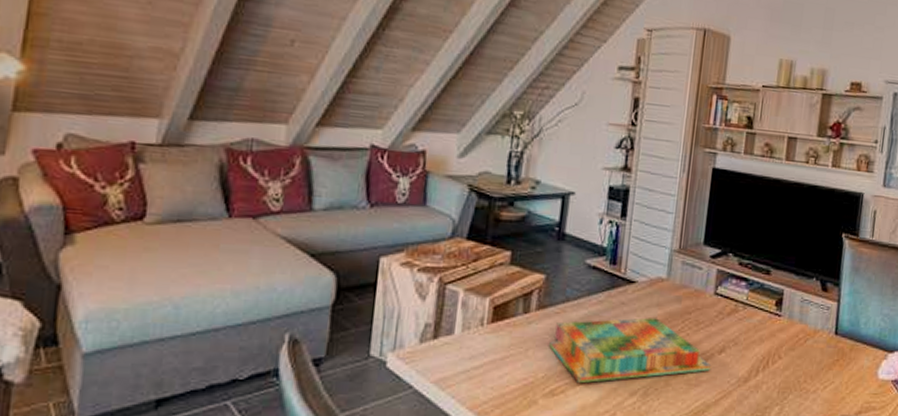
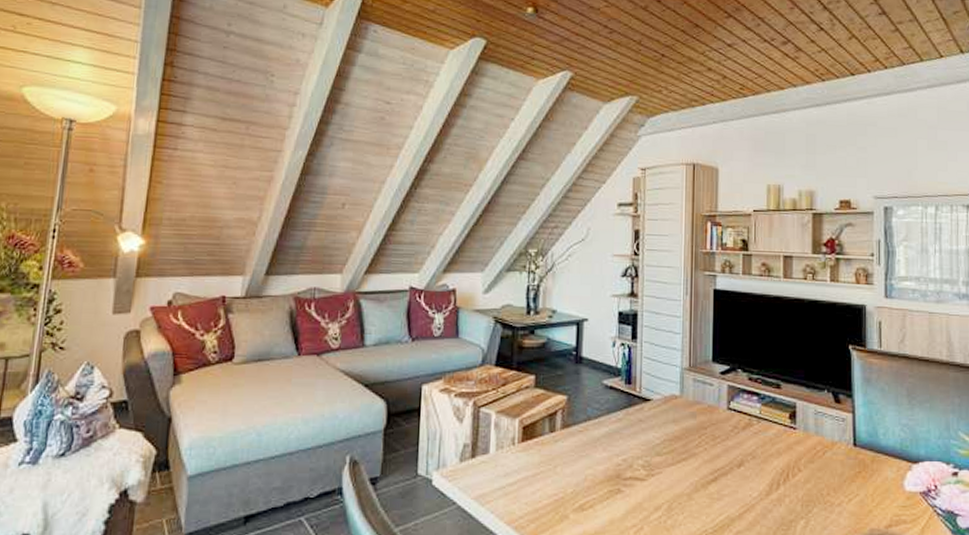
board game: present [549,317,712,383] -> none [575,434,732,497]

